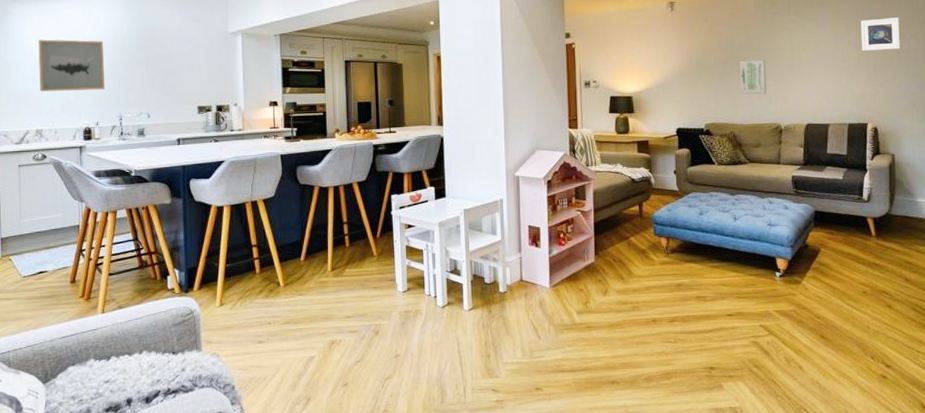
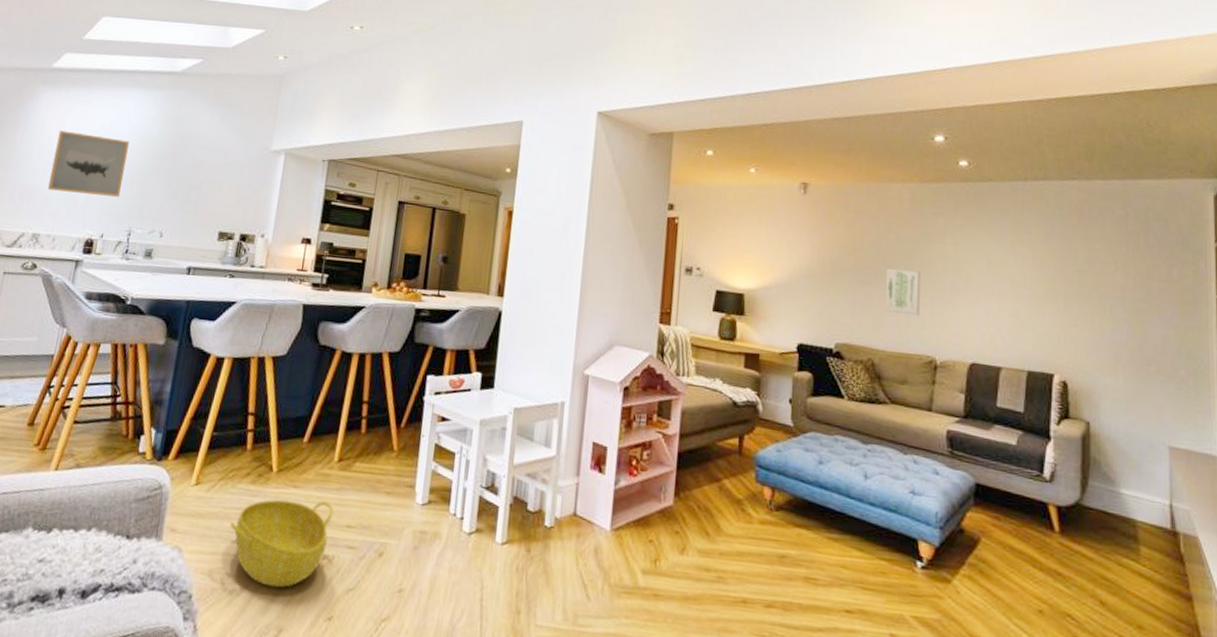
basket: none [254,301,335,370] -> present [230,499,334,588]
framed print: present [860,17,900,51] -> none [1049,237,1102,282]

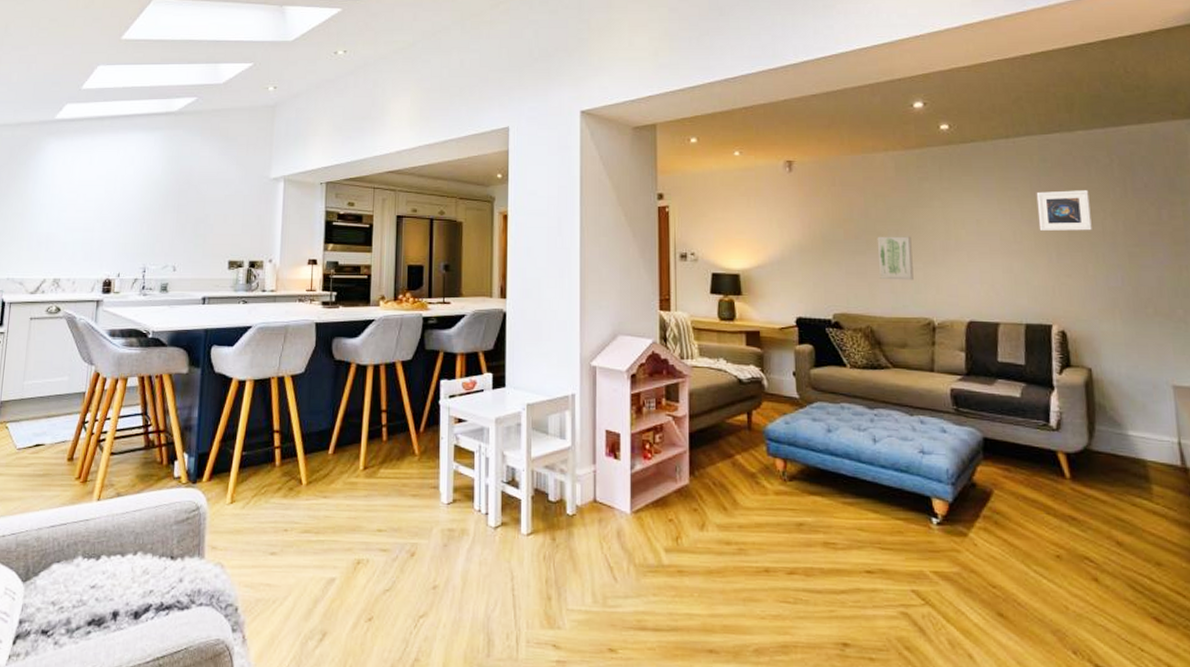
wall art: present [48,130,130,197] -> none [63,178,136,236]
basket: present [230,499,334,588] -> none [267,508,364,594]
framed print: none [1049,237,1102,282] -> present [1036,190,1092,231]

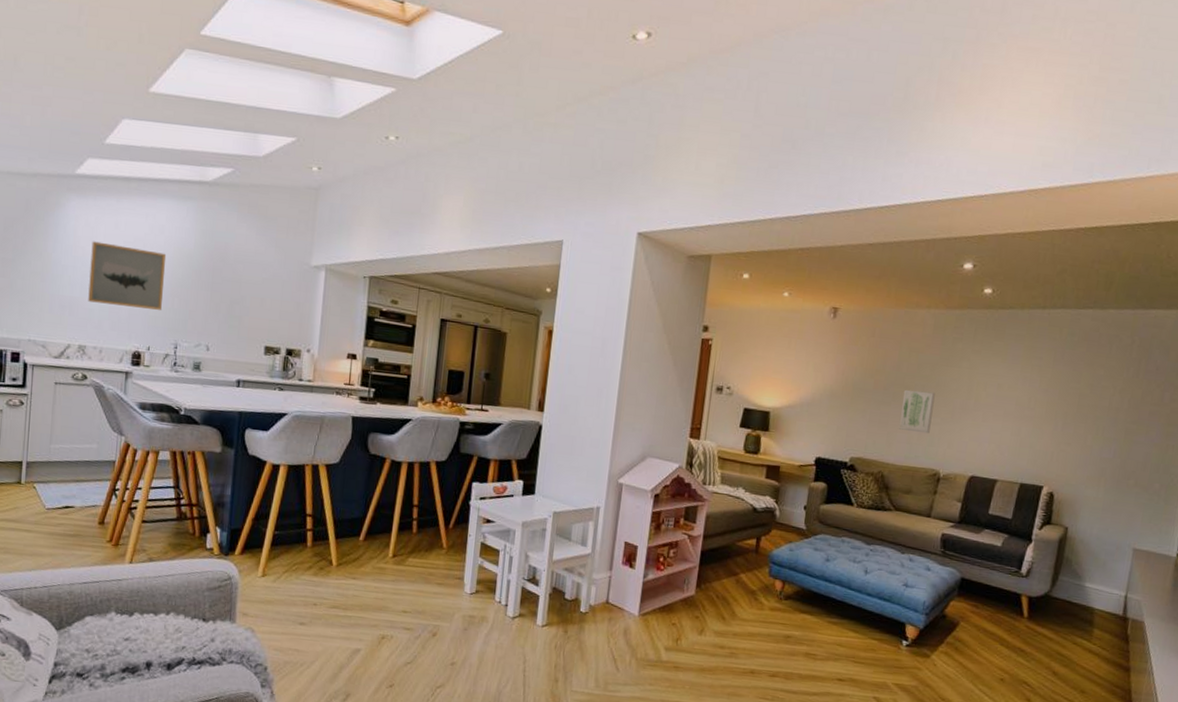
wall art: none [63,178,136,236] -> present [88,241,167,310]
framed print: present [1036,190,1092,231] -> none [1052,363,1106,405]

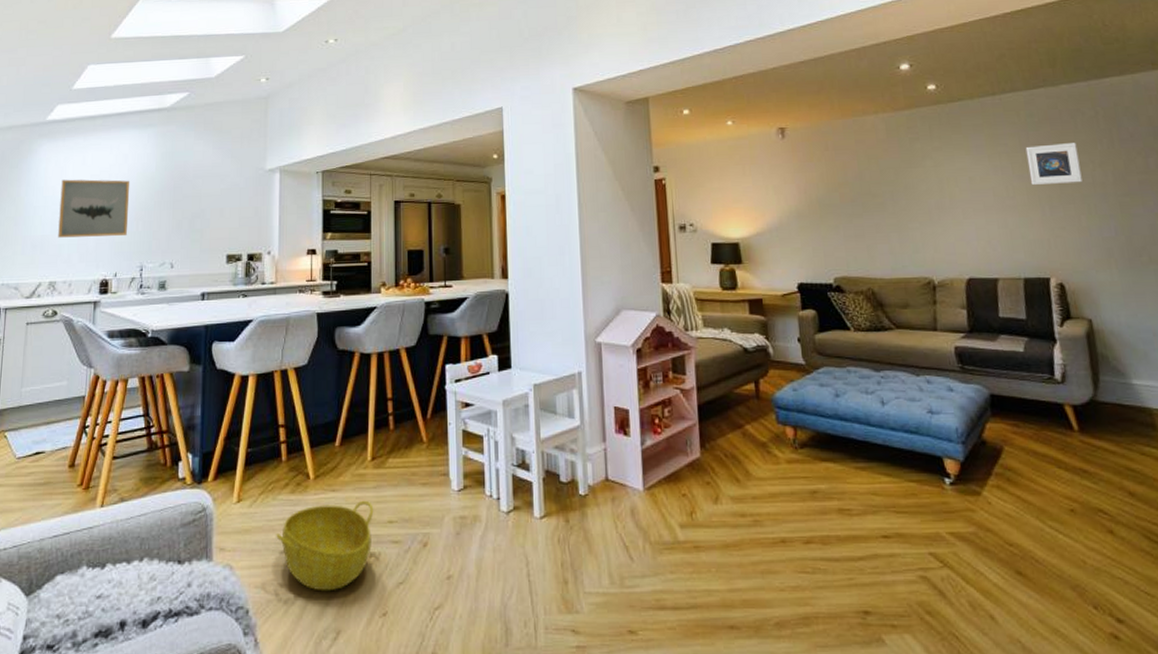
basket: none [297,589,391,662] -> present [276,500,374,591]
wall art: present [898,389,935,434] -> none [872,196,911,241]
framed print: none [1052,363,1106,405] -> present [1025,143,1083,185]

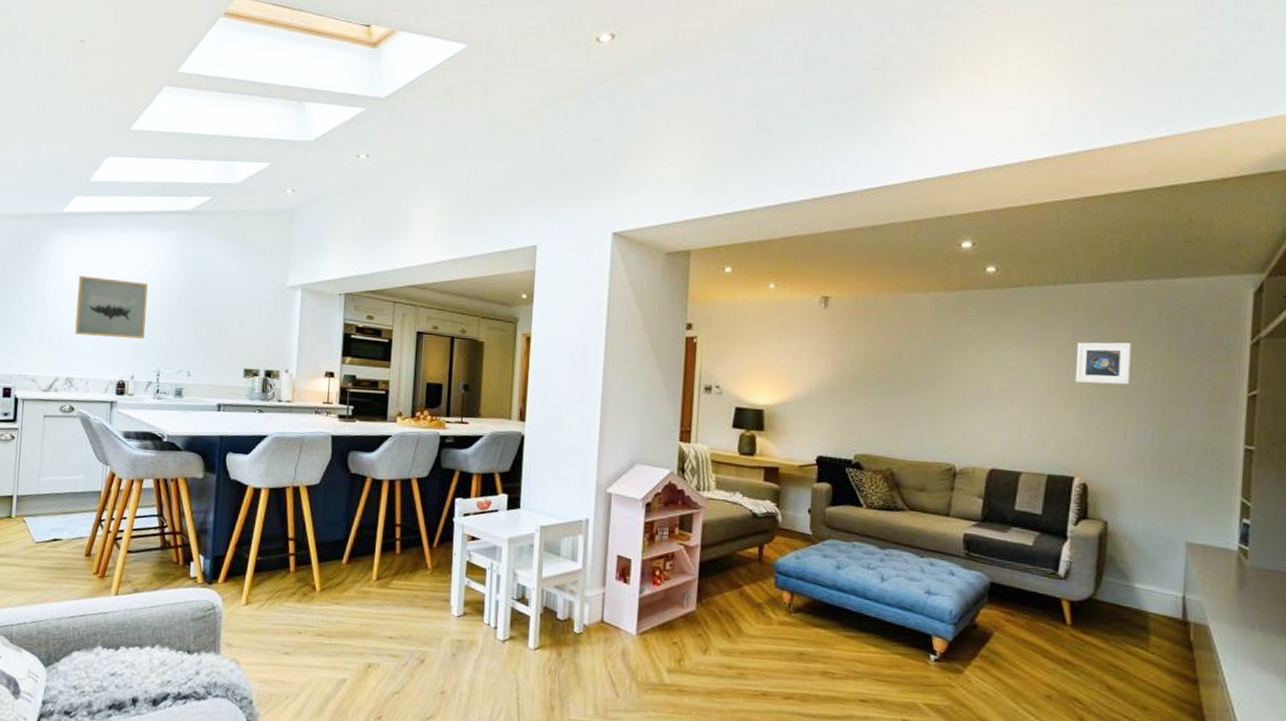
basket: present [276,500,374,591] -> none [281,615,376,693]

